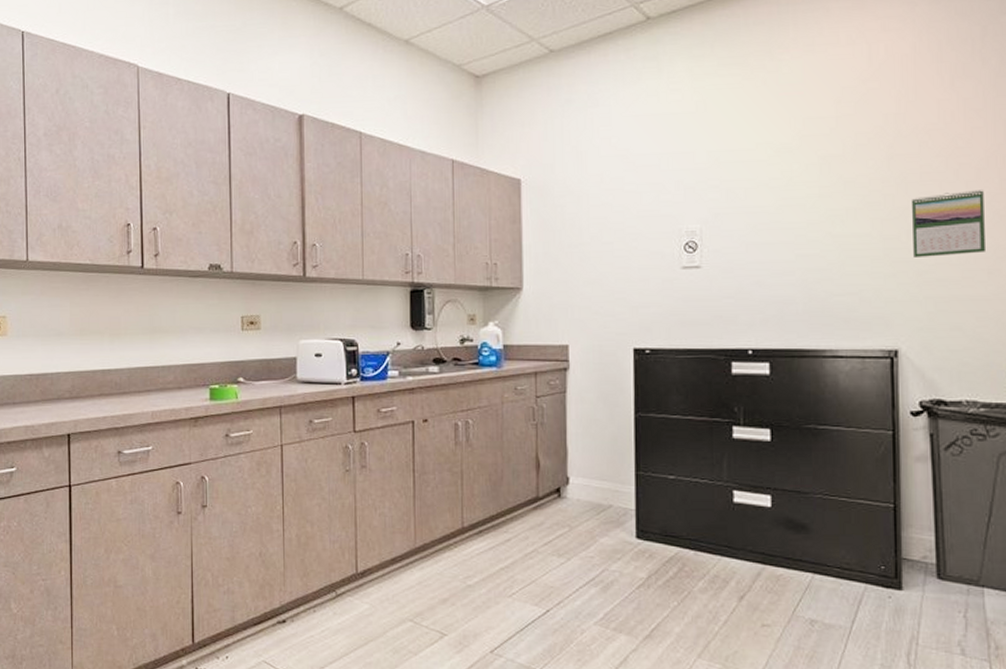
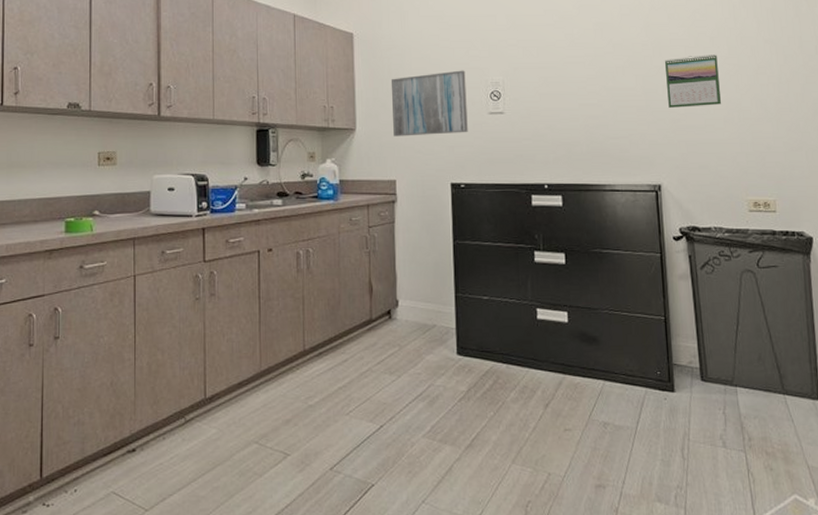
wall art: none [564,218,656,296] -> present [390,70,468,137]

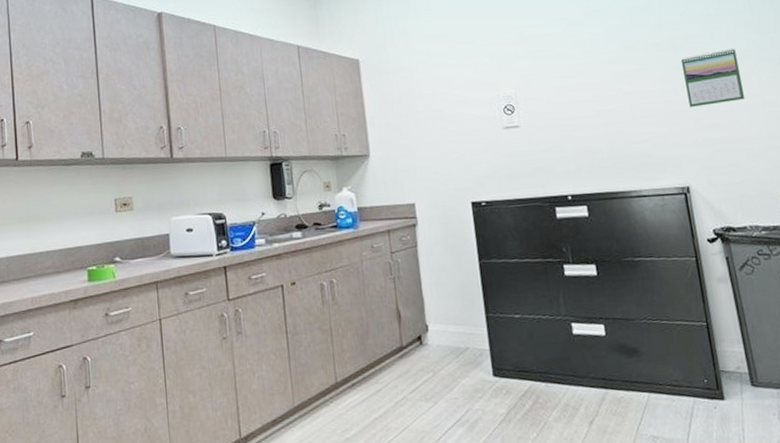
wall art: present [390,70,468,137] -> none [400,87,484,160]

